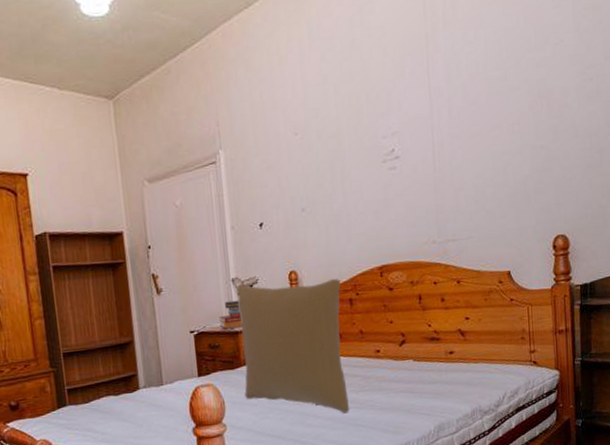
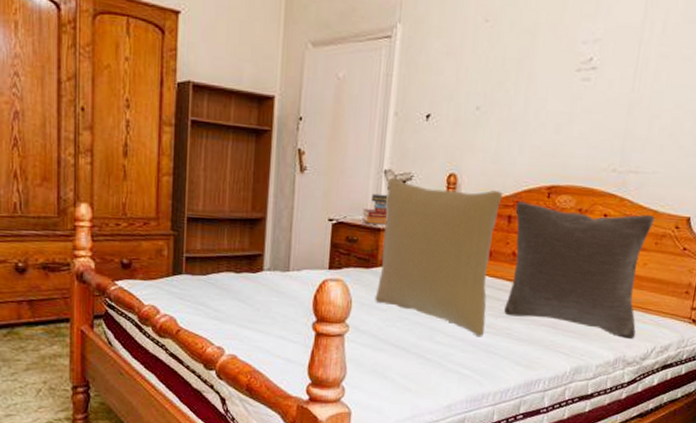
pillow: none [354,275,485,390] -> present [504,201,655,338]

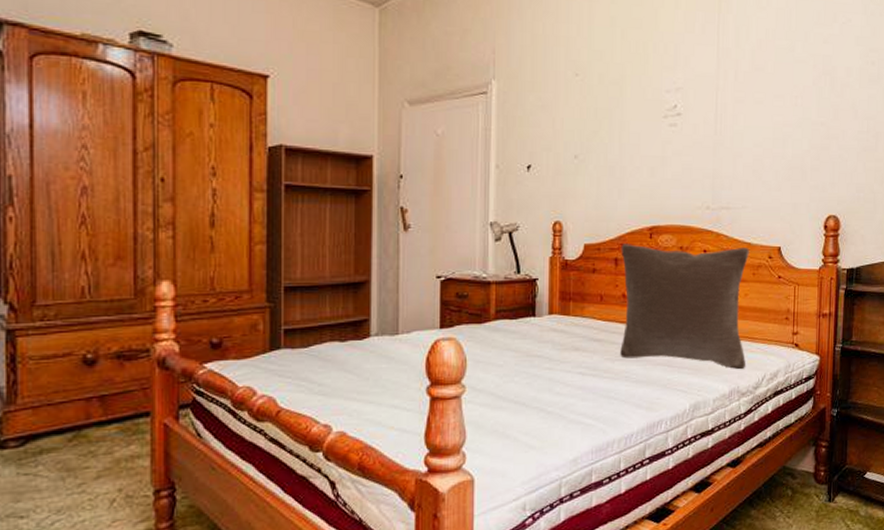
books: present [362,193,388,225] -> none [470,247,497,278]
pillow: present [375,177,503,337] -> none [490,229,607,384]

